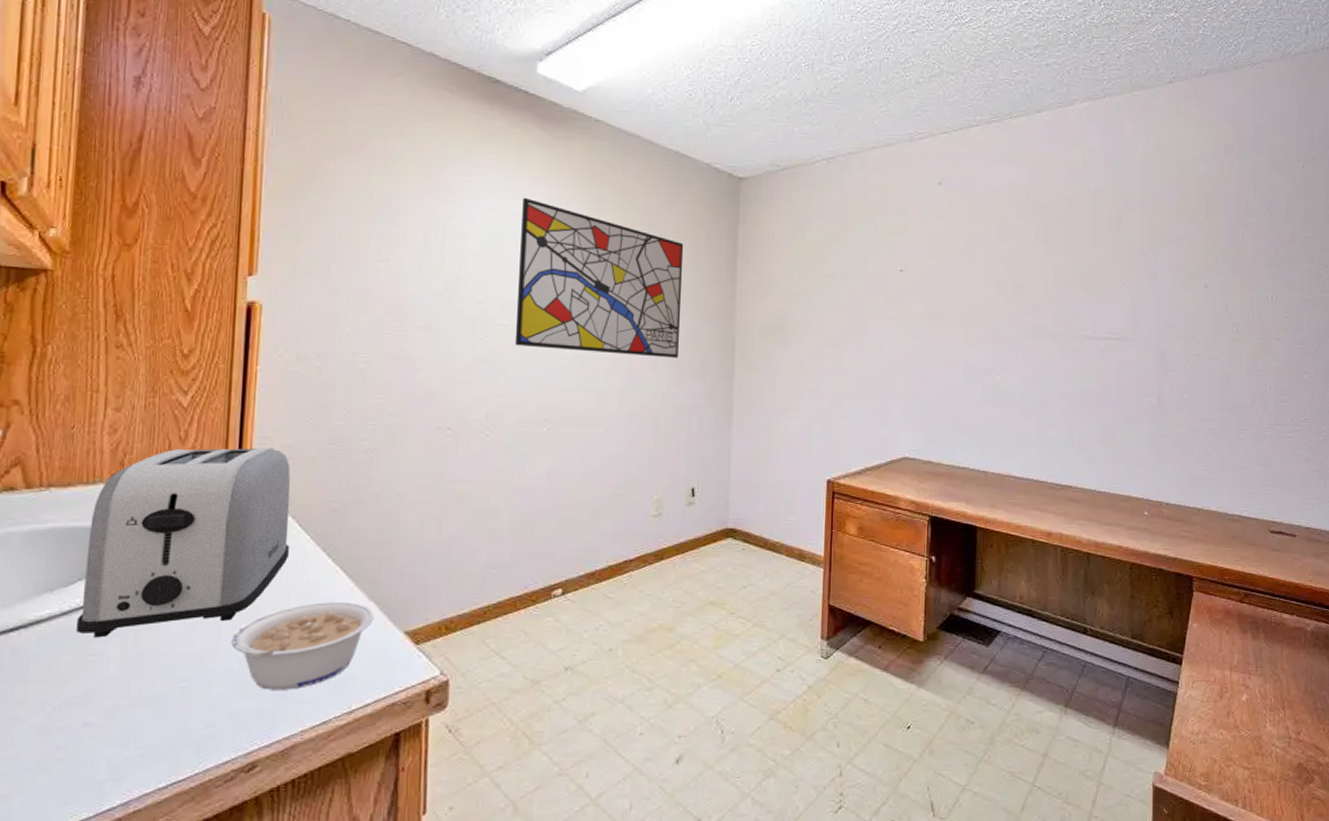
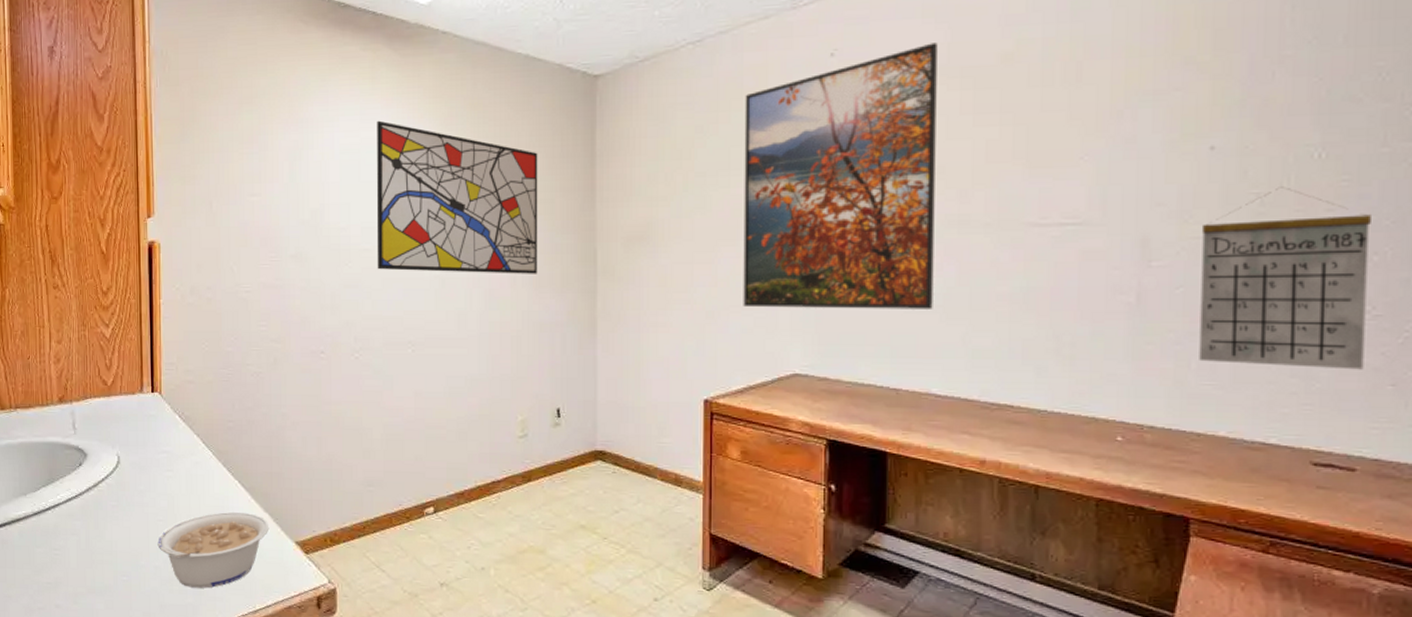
toaster: present [77,447,291,638] -> none [45,373,196,535]
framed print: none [863,183,1020,404] -> present [743,43,937,309]
calendar: none [1198,319,1303,460] -> present [1199,187,1371,370]

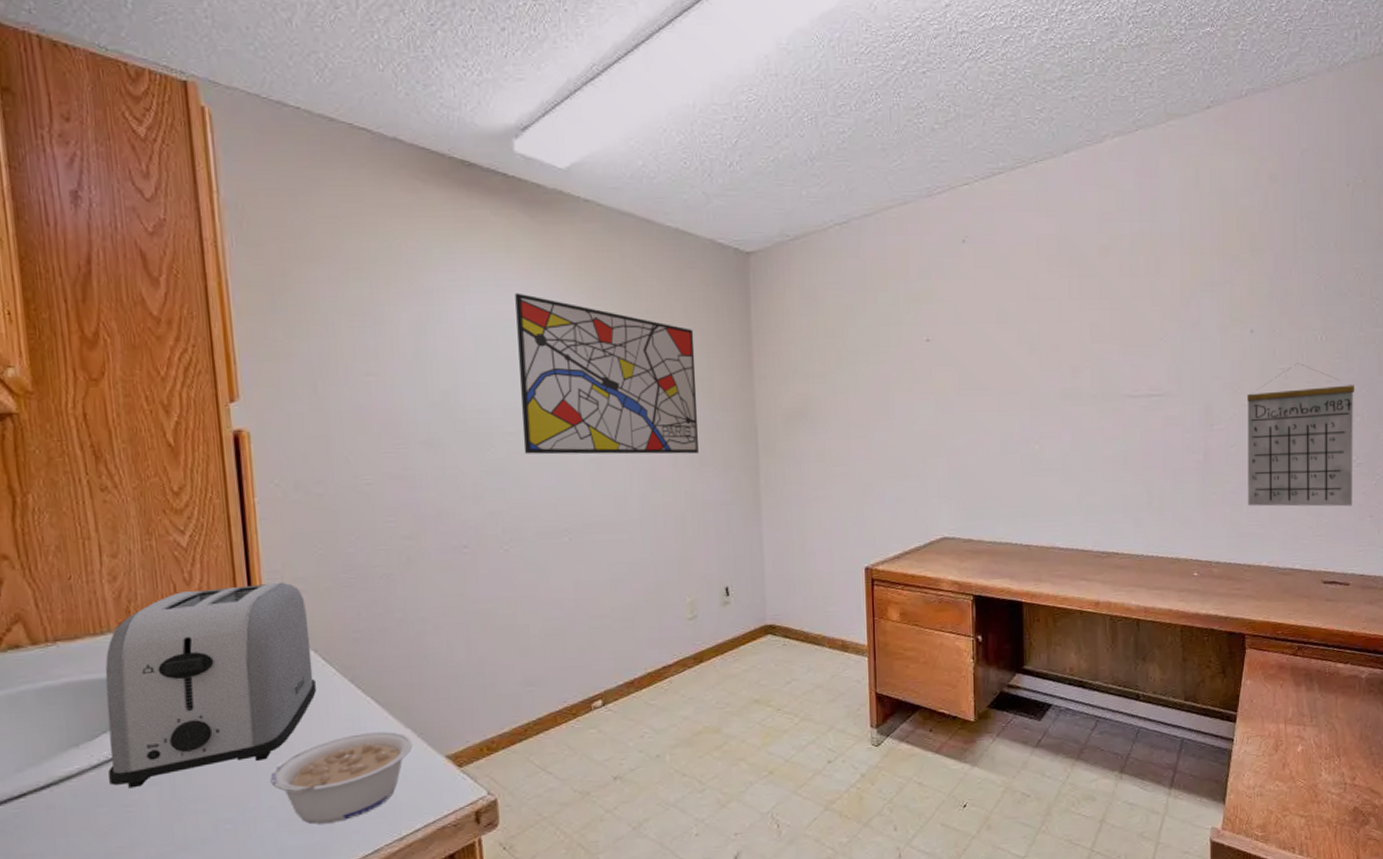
toaster: none [45,373,196,535] -> present [105,582,316,788]
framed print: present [743,43,937,309] -> none [889,234,1054,478]

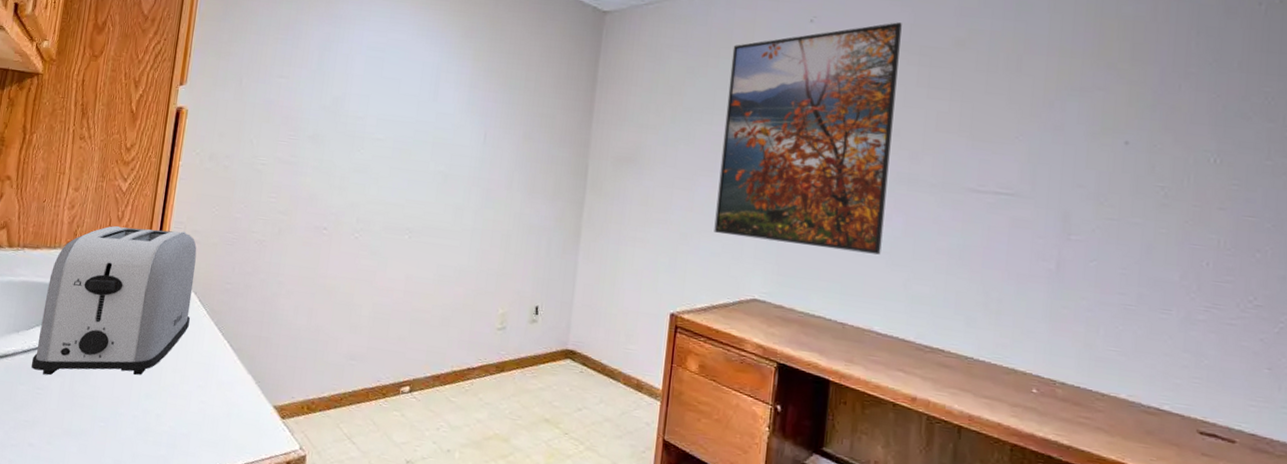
legume: present [270,731,413,825] -> none [139,369,251,443]
wall art: present [515,292,699,455] -> none [386,25,546,181]
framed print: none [889,234,1054,478] -> present [714,22,902,255]
calendar: present [1247,363,1354,507] -> none [1106,184,1256,352]

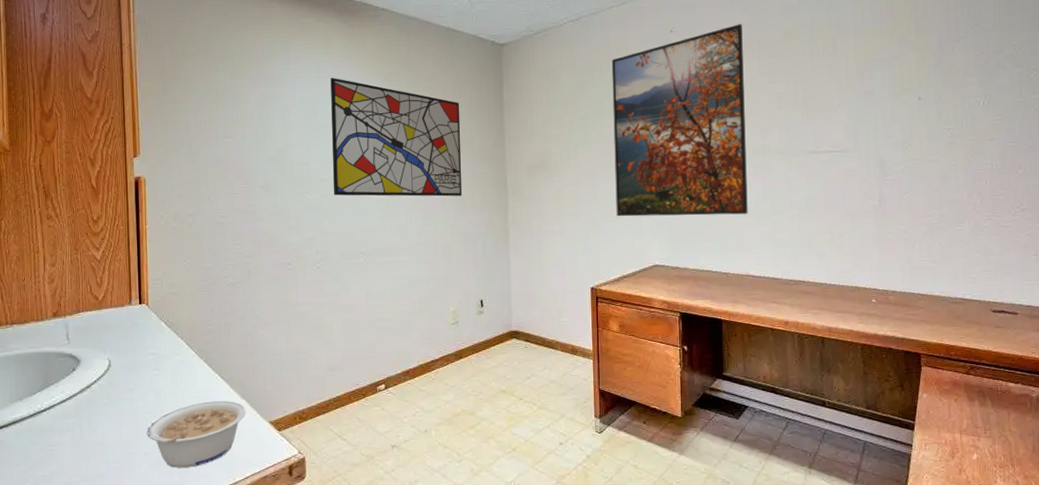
toaster: present [31,225,197,376] -> none [40,286,181,433]
legume: none [139,369,251,443] -> present [146,401,247,468]
wall art: none [386,25,546,181] -> present [330,77,462,197]

